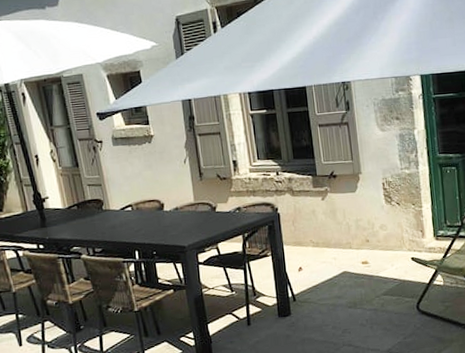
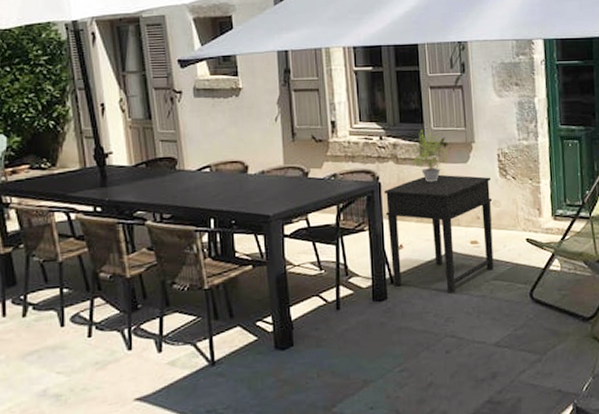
side table: none [283,203,384,309] -> present [384,174,494,294]
potted plant: none [302,164,339,211] -> present [408,129,450,182]

